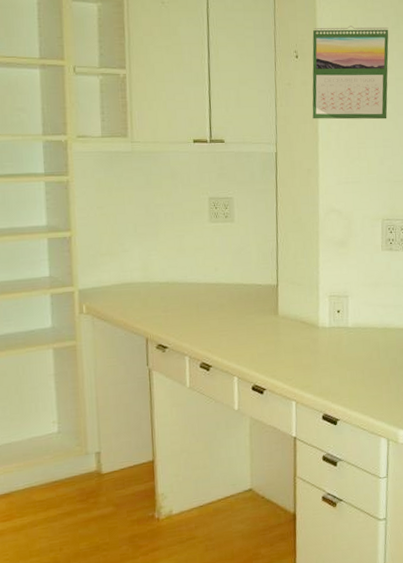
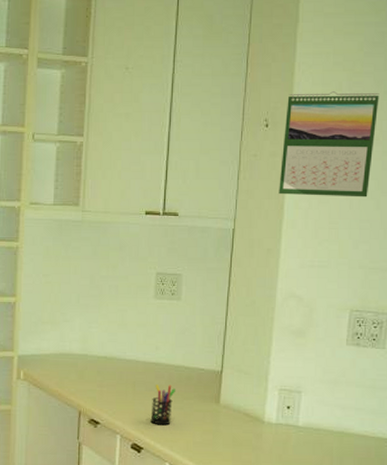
pen holder: none [216,303,237,342] -> present [150,384,175,426]

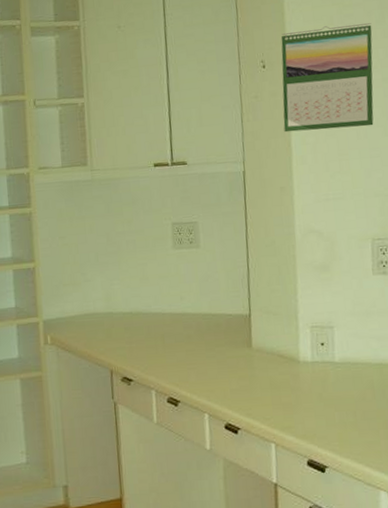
pen holder: present [150,384,175,426] -> none [183,334,206,376]

